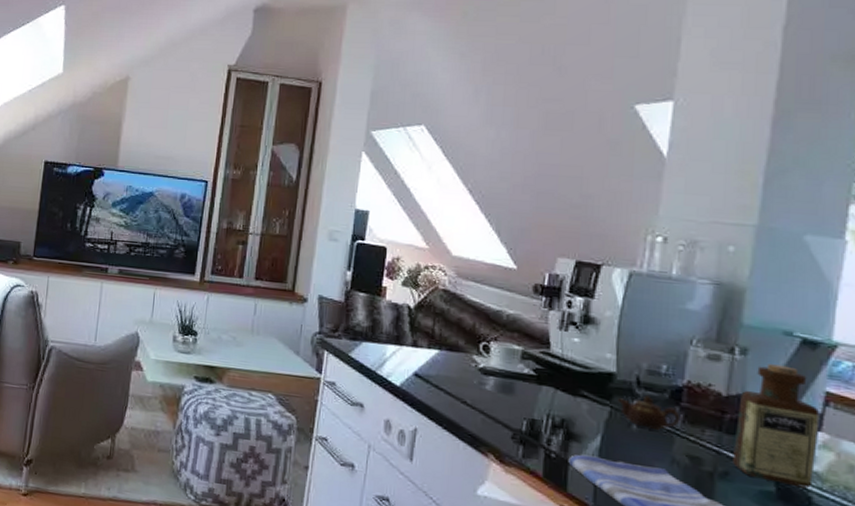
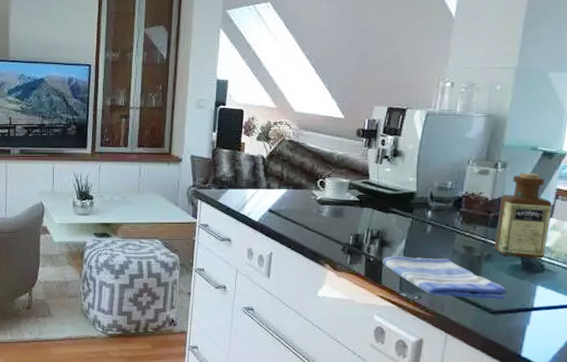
teapot: present [617,395,681,430] -> none [417,206,460,230]

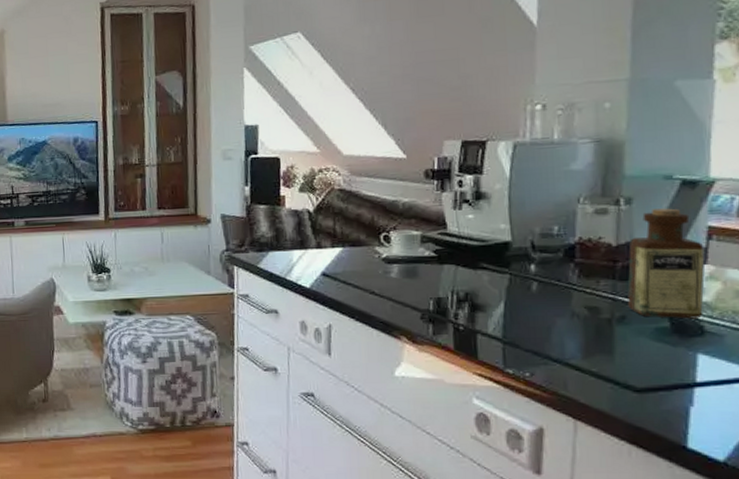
dish towel: present [382,256,507,300] -> none [476,322,654,374]

